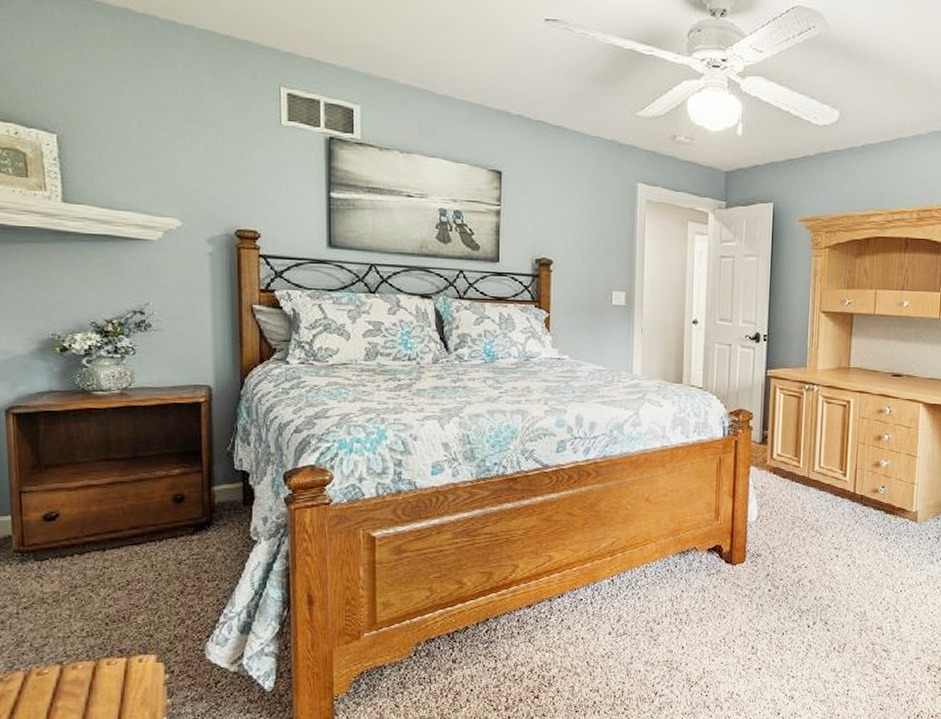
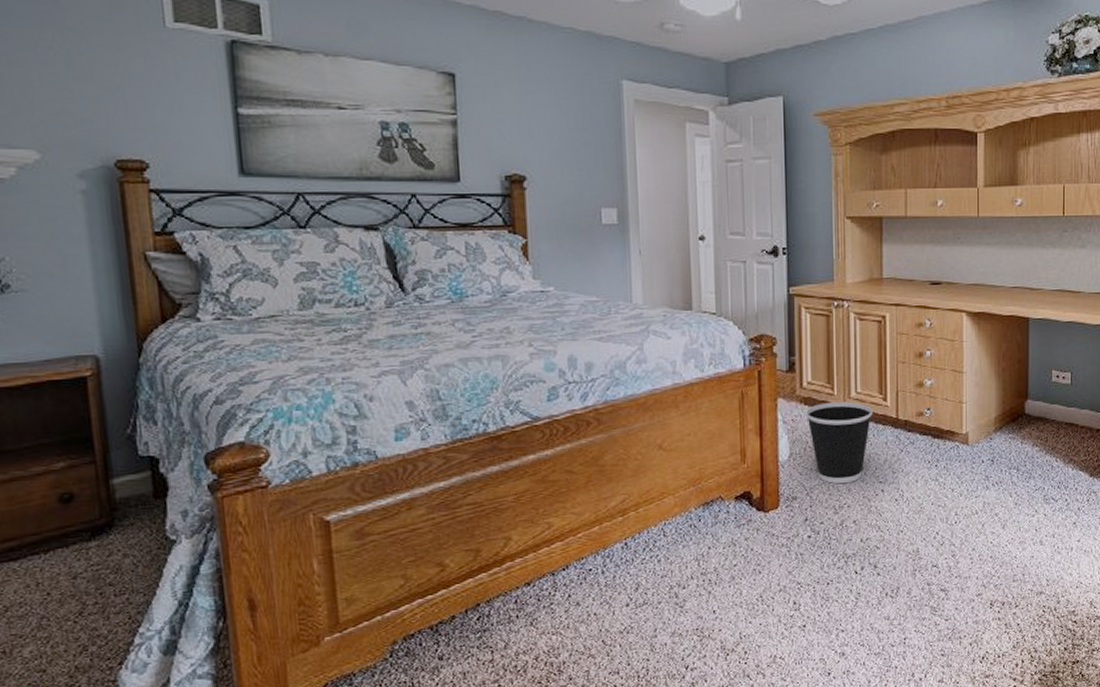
wastebasket: none [773,473,833,547] -> present [805,401,873,484]

